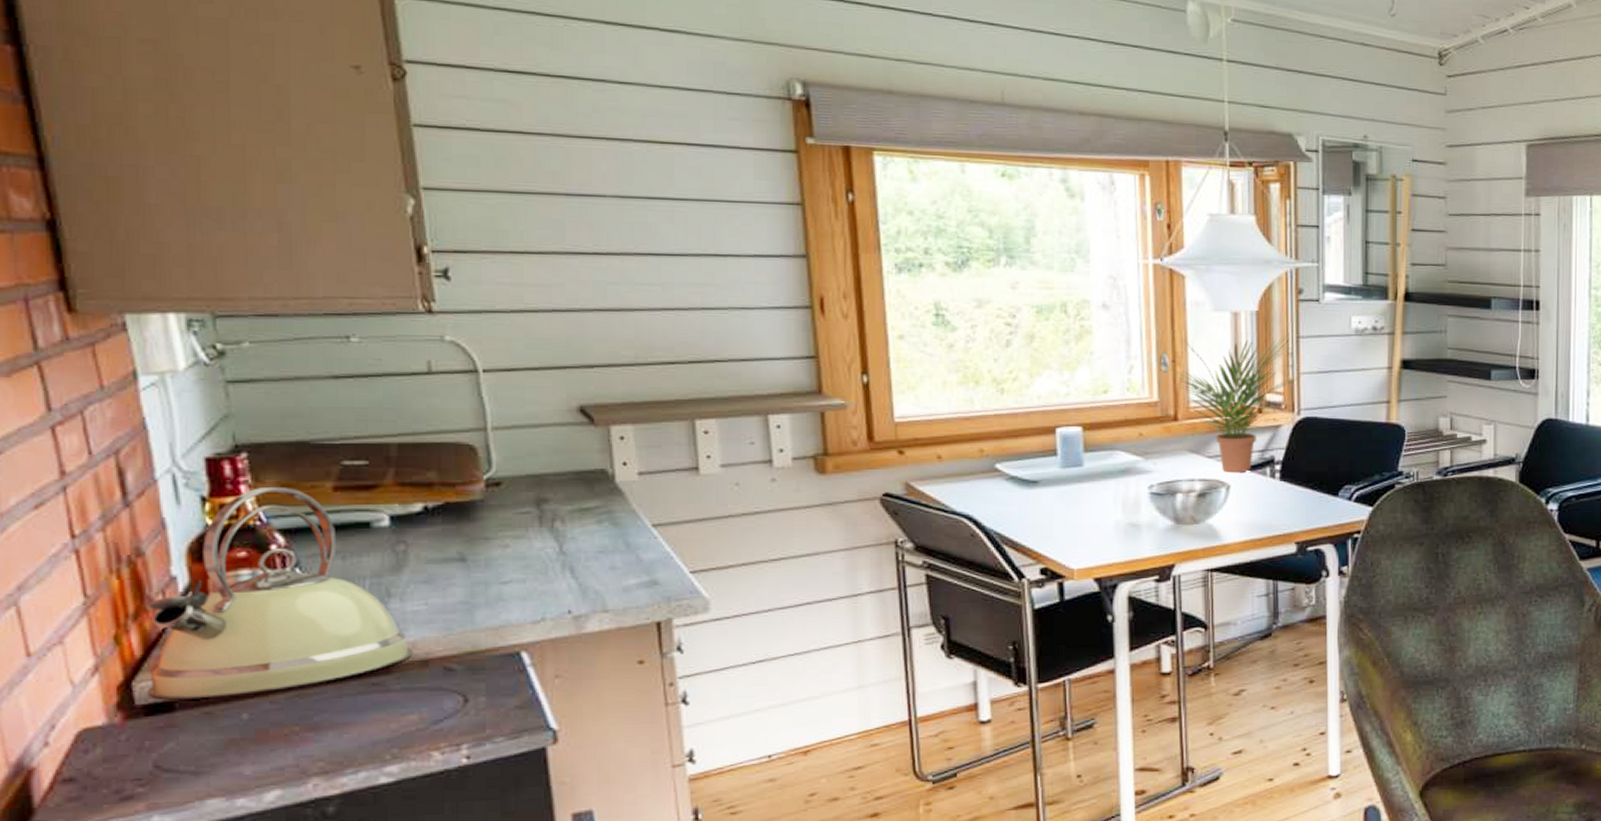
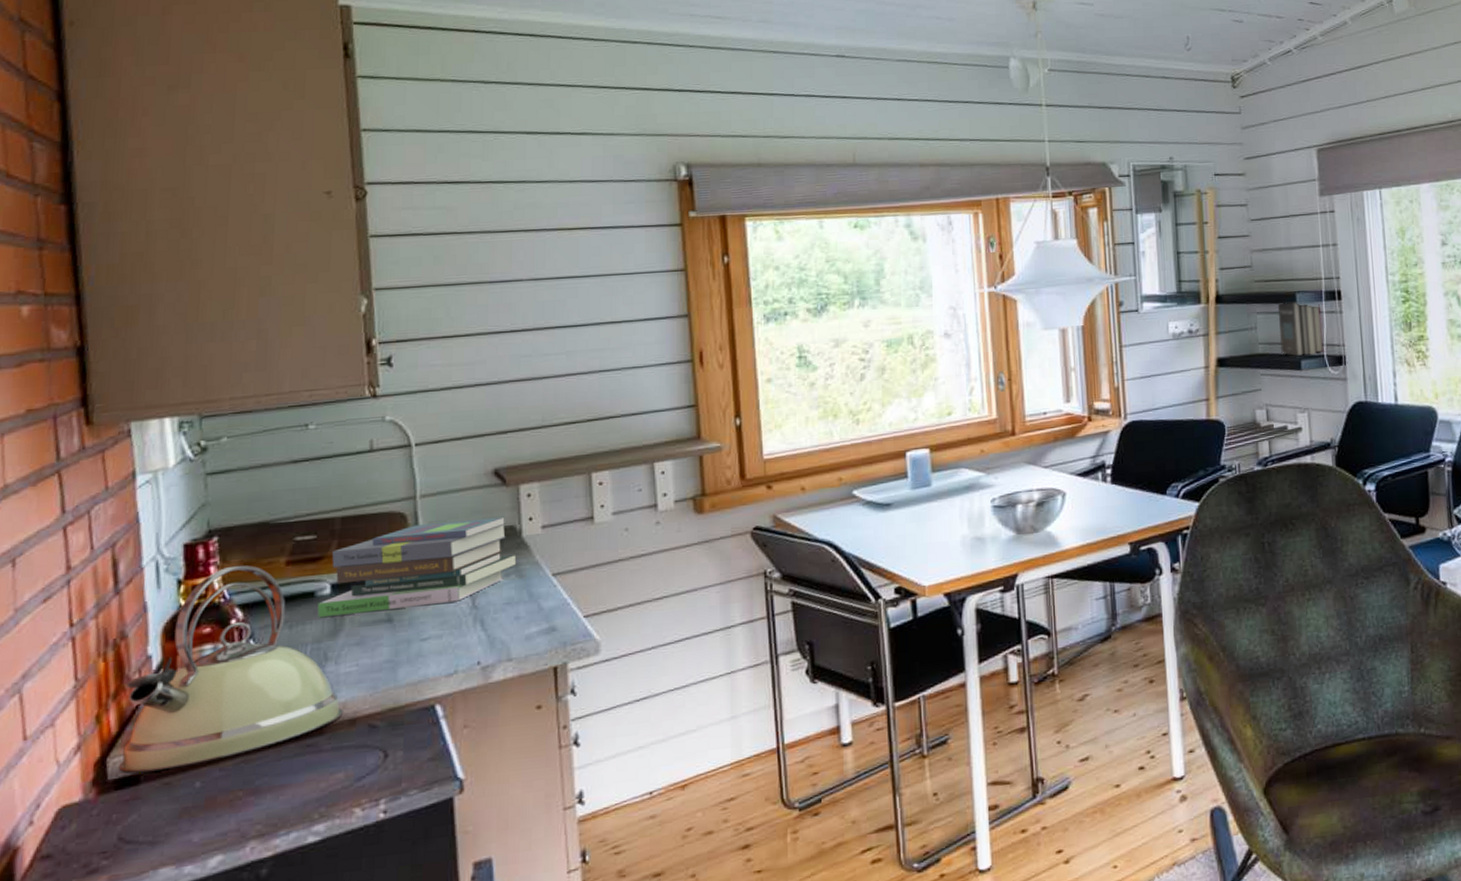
books: none [375,459,610,551] -> present [317,518,517,618]
potted plant: present [1171,335,1301,473] -> none [1008,346,1126,481]
books: none [1470,306,1517,365] -> present [1278,301,1323,356]

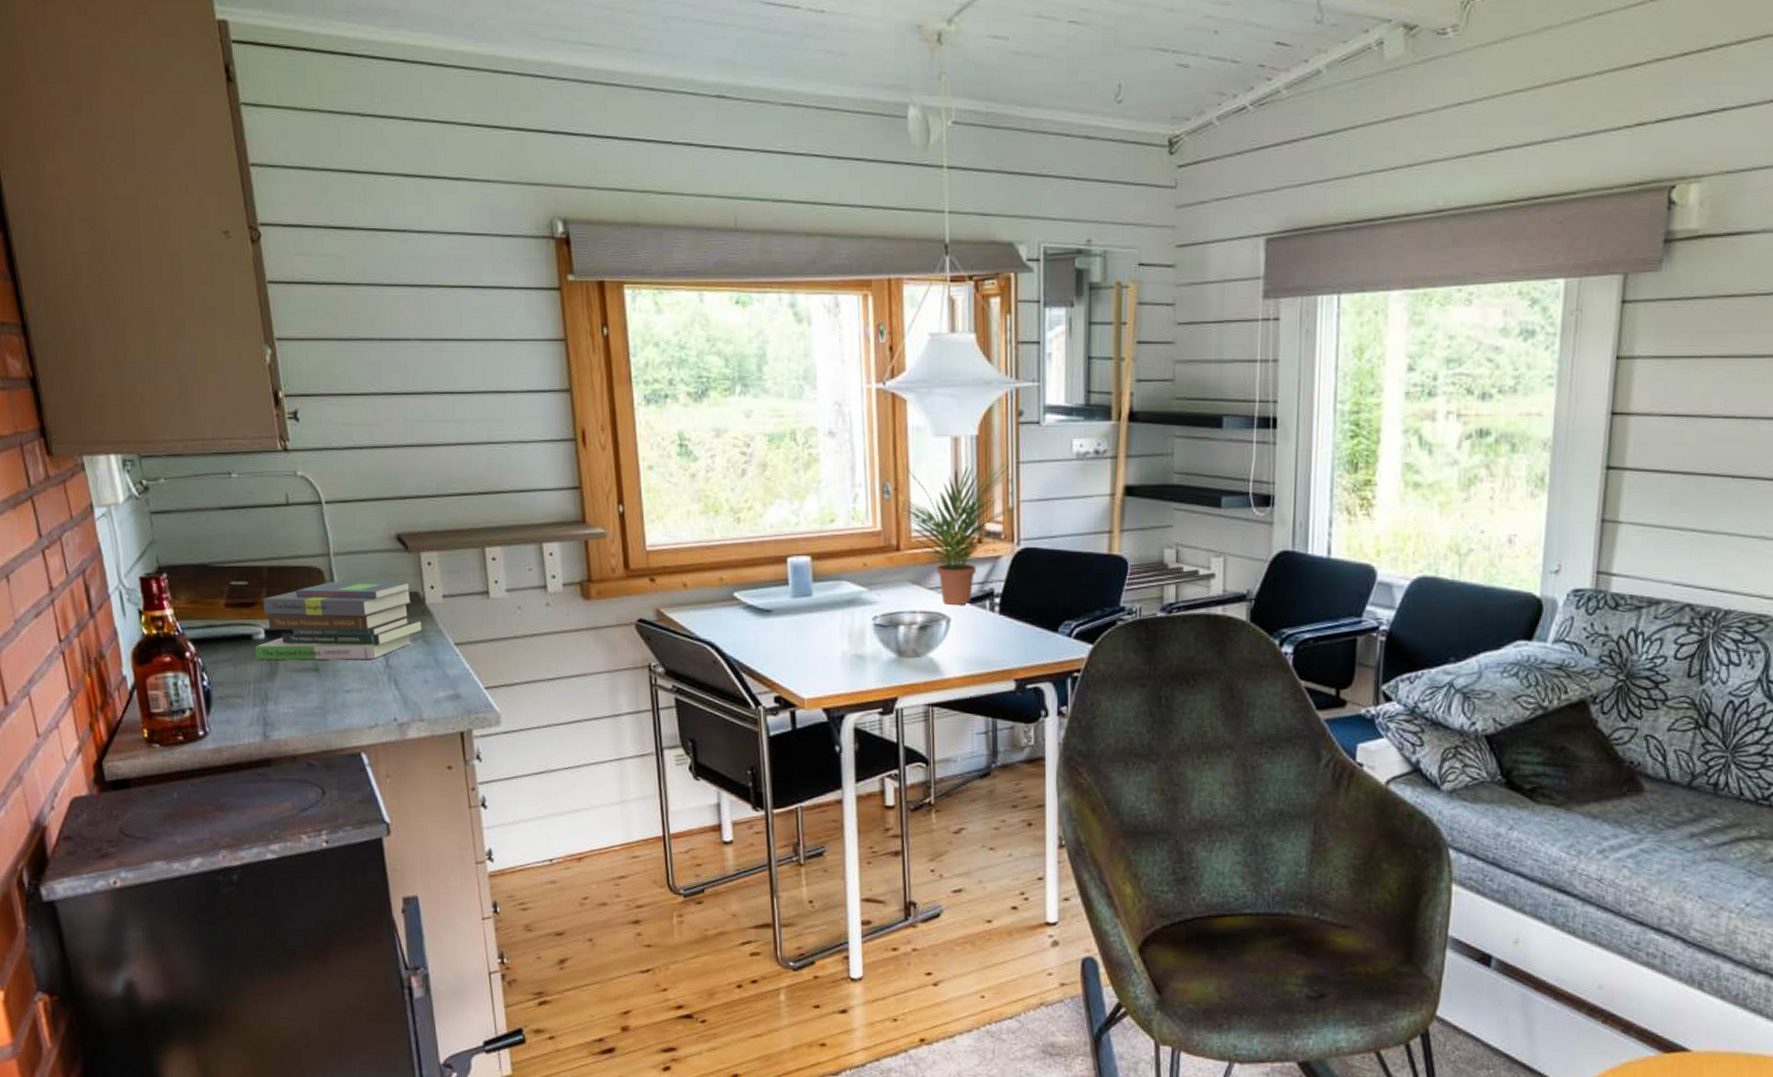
kettle: present [119,565,343,774] -> none [108,602,285,779]
potted plant: none [1008,346,1126,481] -> present [894,461,1021,606]
books: present [1278,301,1323,356] -> none [1198,425,1251,491]

